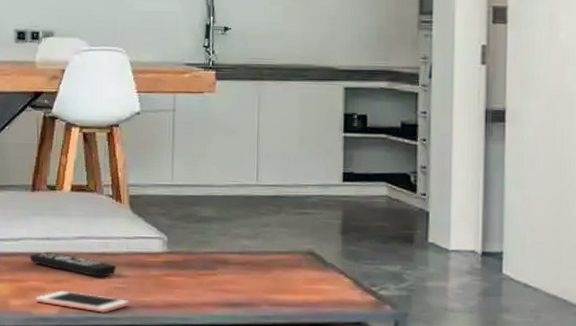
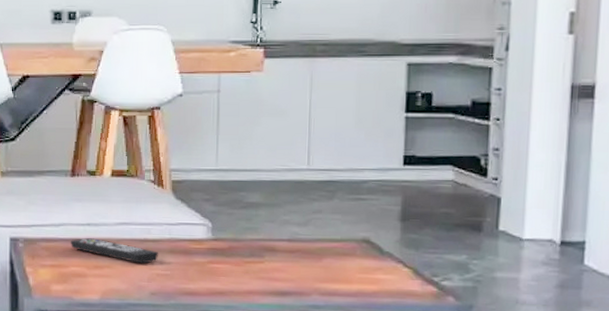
cell phone: present [35,290,129,313] -> none [77,276,172,300]

